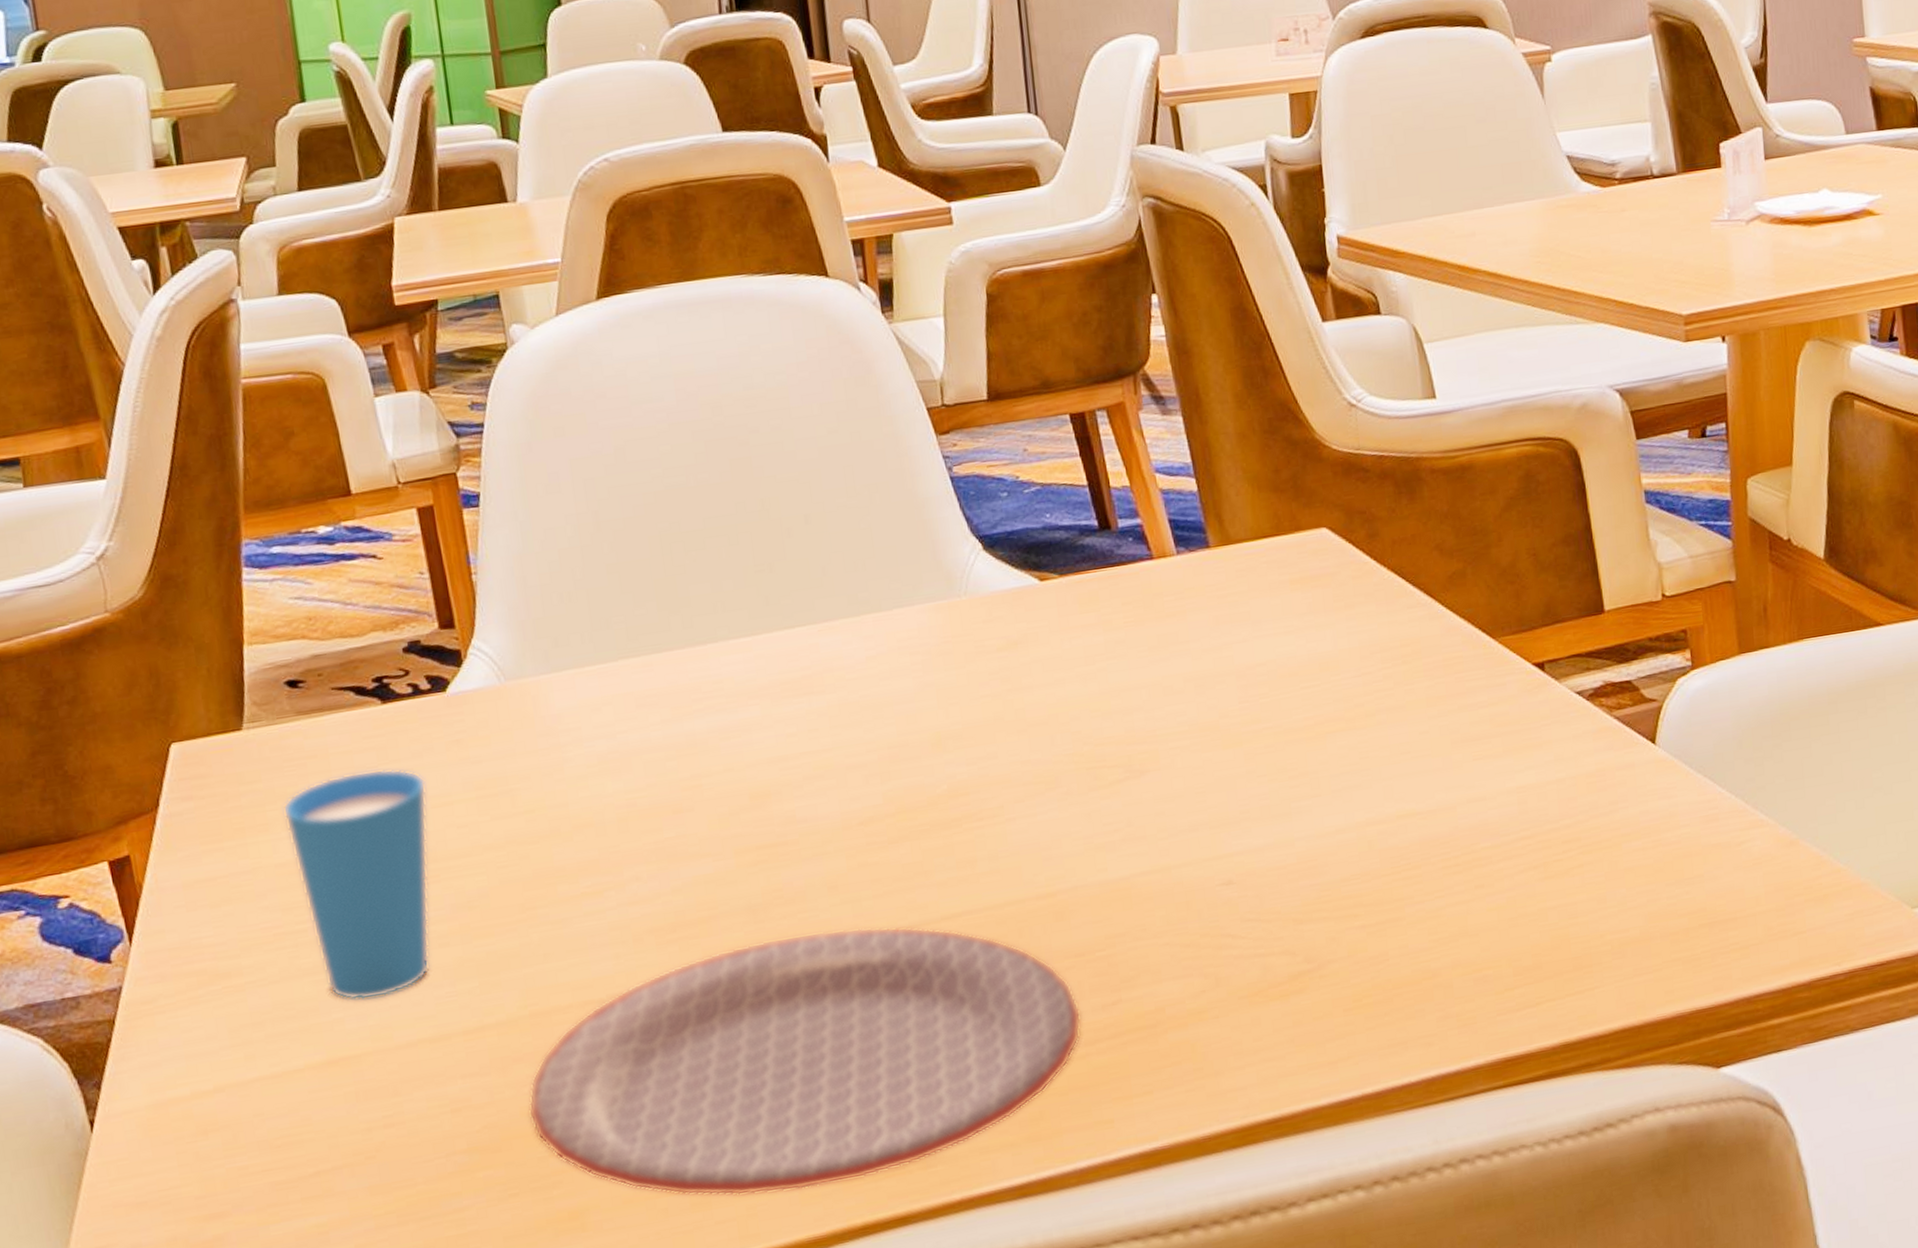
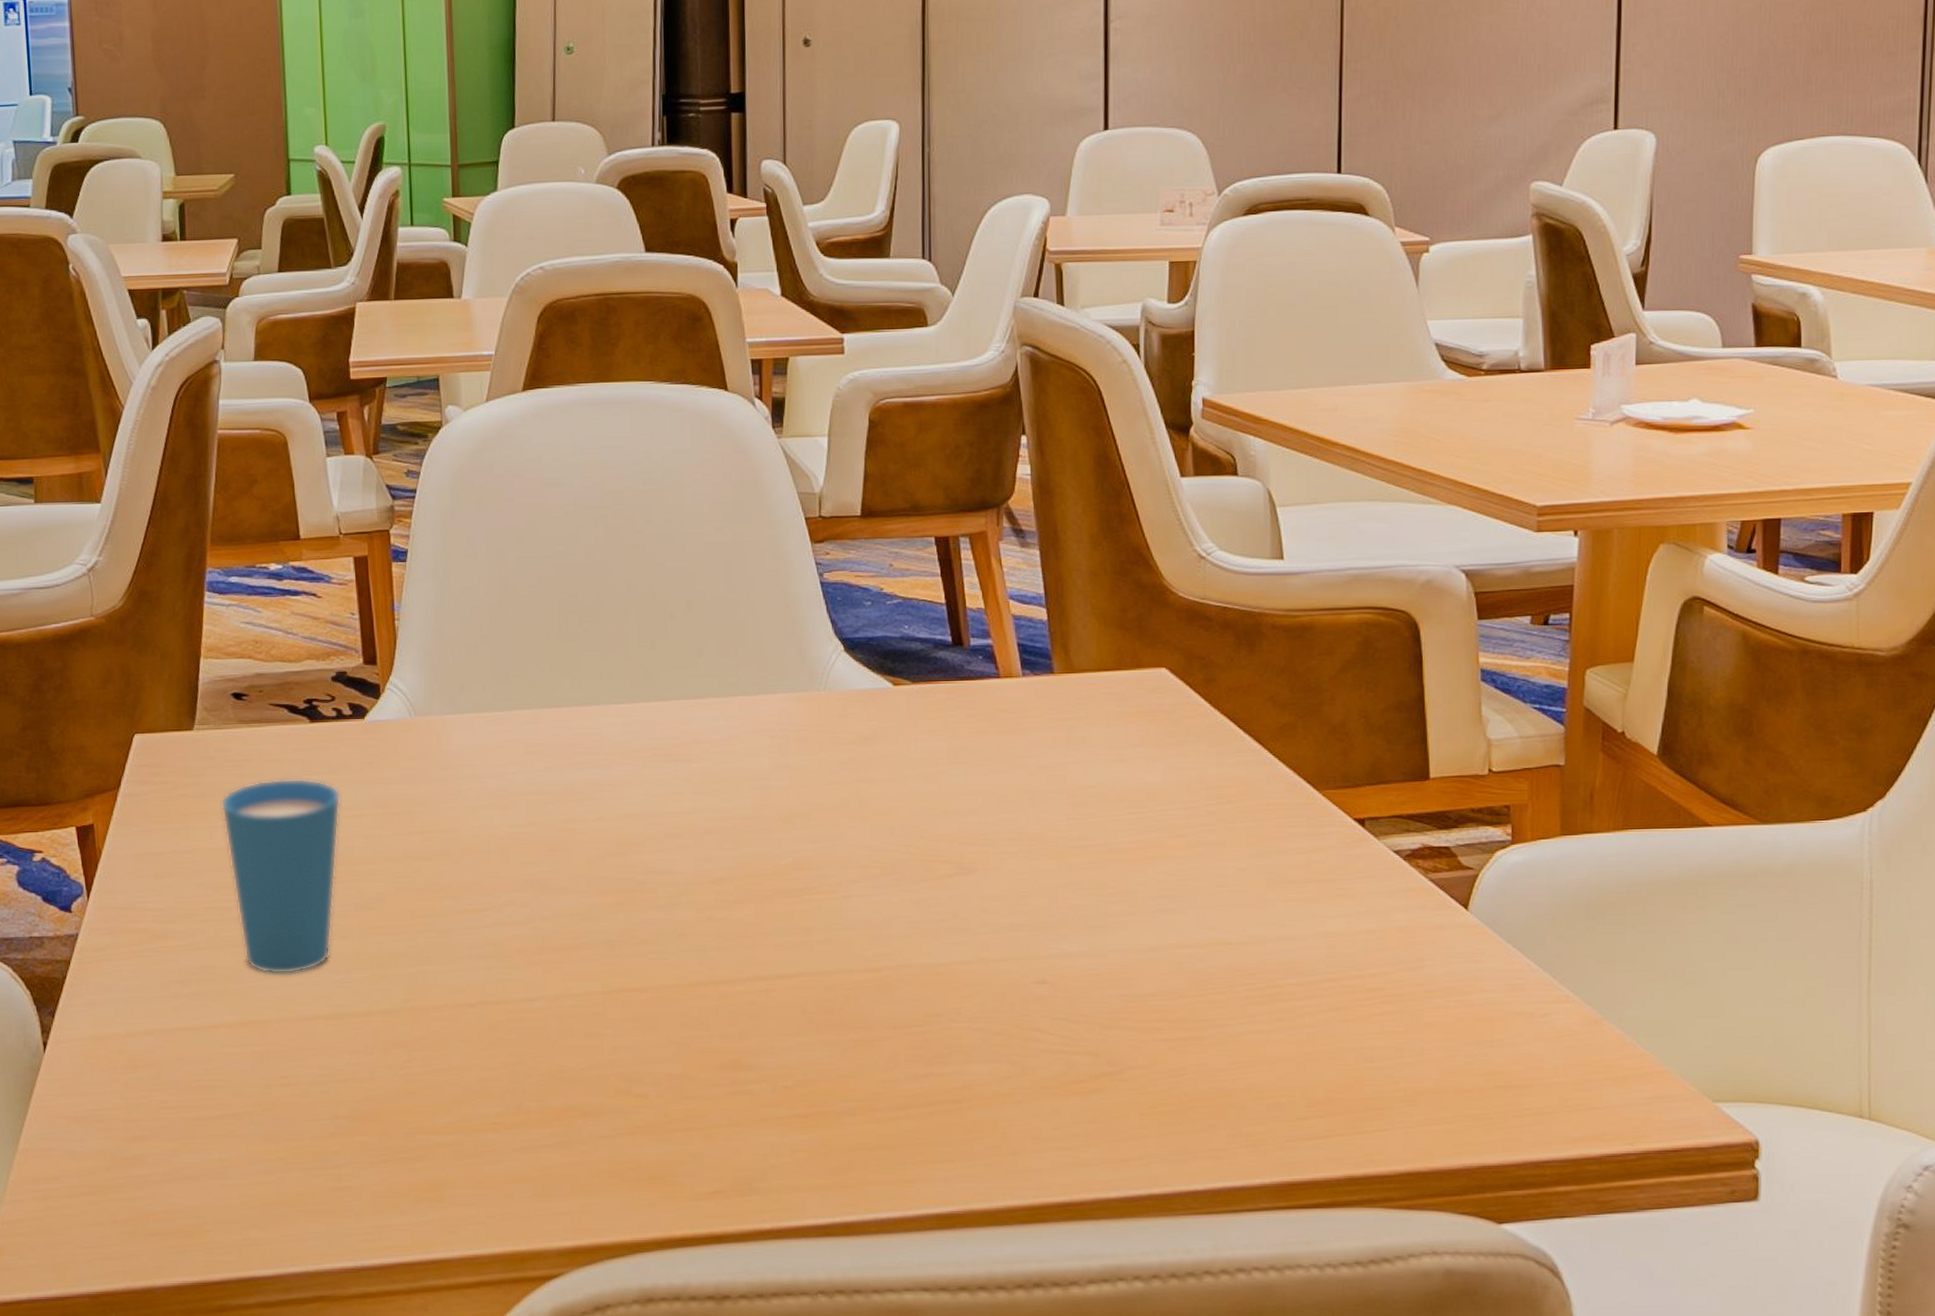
plate: present [528,926,1082,1196] -> none [402,972,895,1197]

